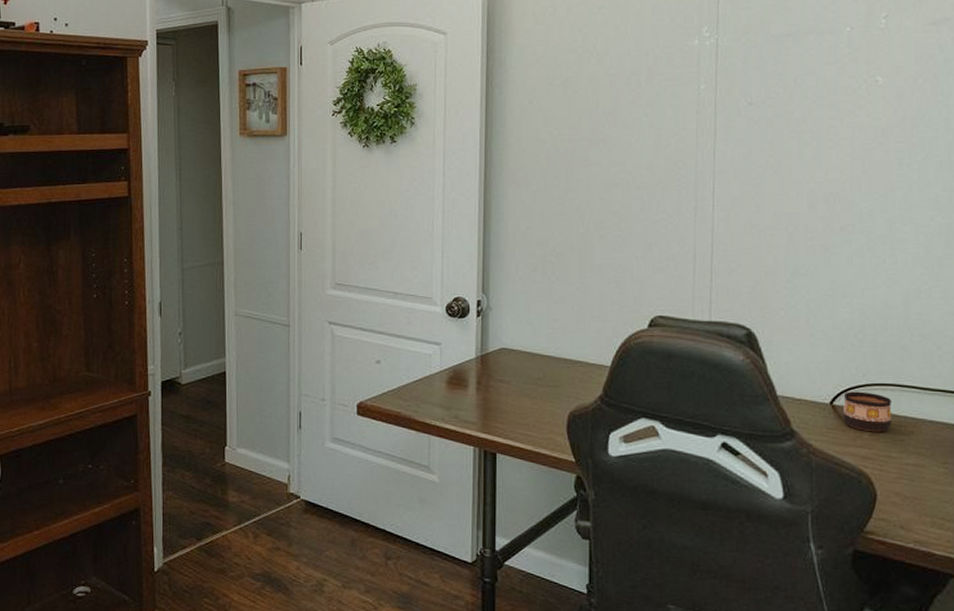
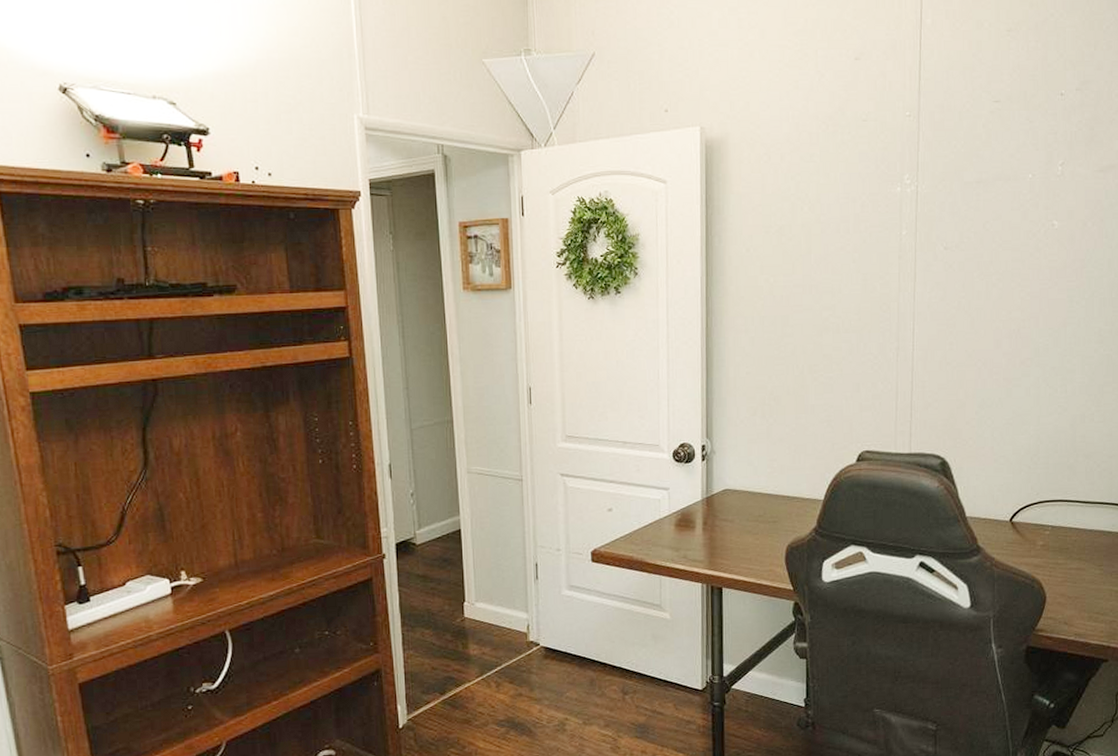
cup: present [842,391,892,433] -> none [1020,508,1059,543]

